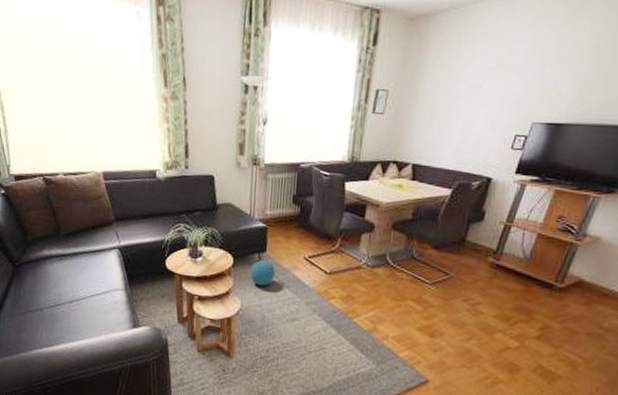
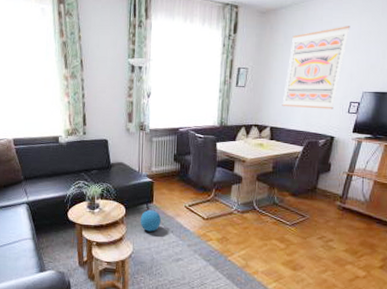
wall art: none [428,37,523,144] -> present [282,26,351,110]

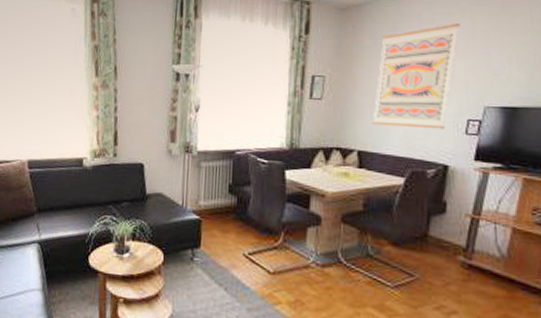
ball: present [140,209,161,232] -> none [182,257,211,288]

